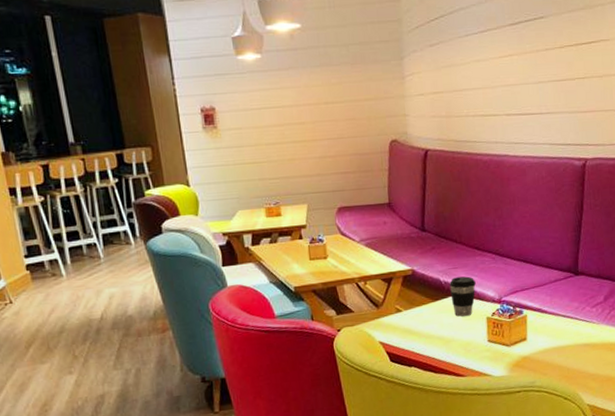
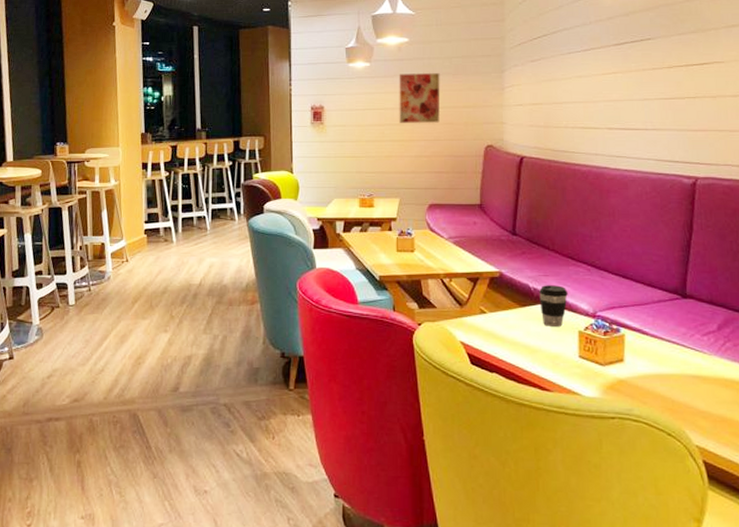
wall art: none [294,63,342,122] -> present [399,73,440,123]

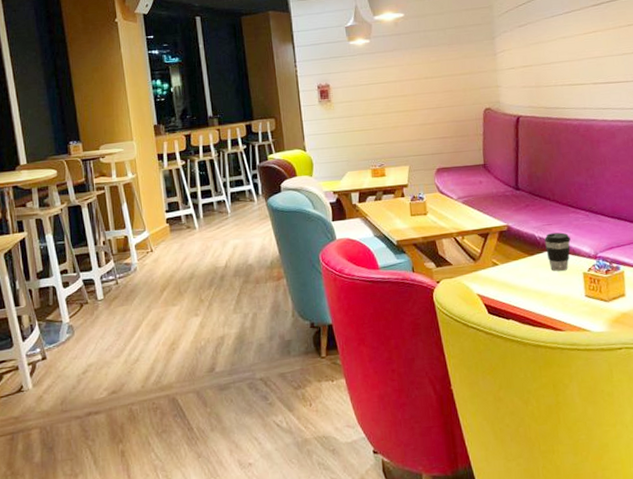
wall art: present [399,73,440,123] -> none [398,44,440,94]

